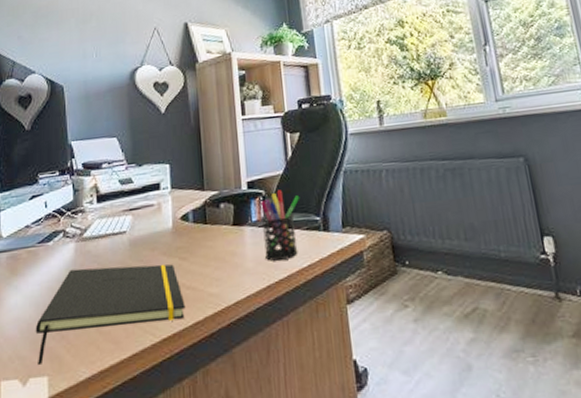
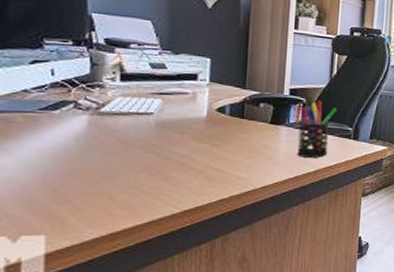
notepad: present [35,264,186,366] -> none [31,140,212,225]

